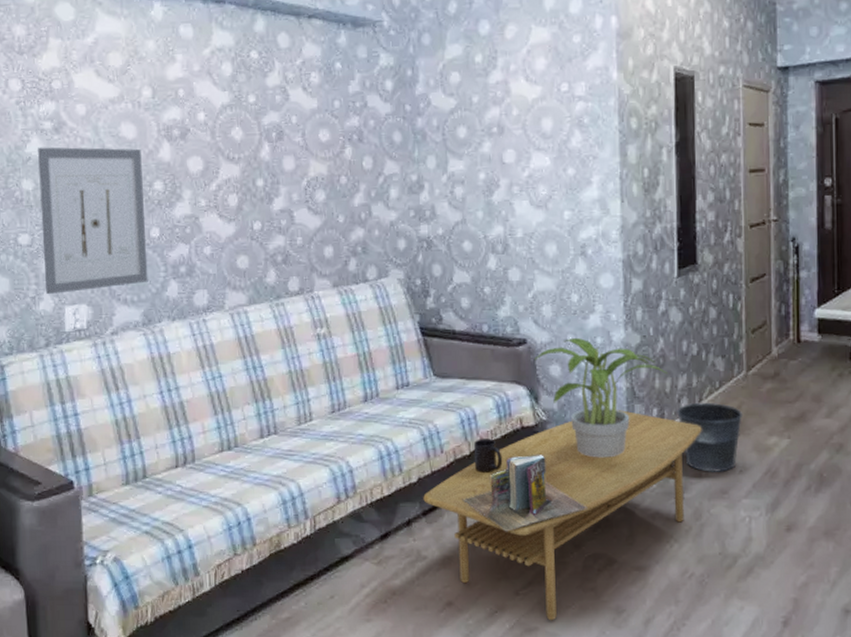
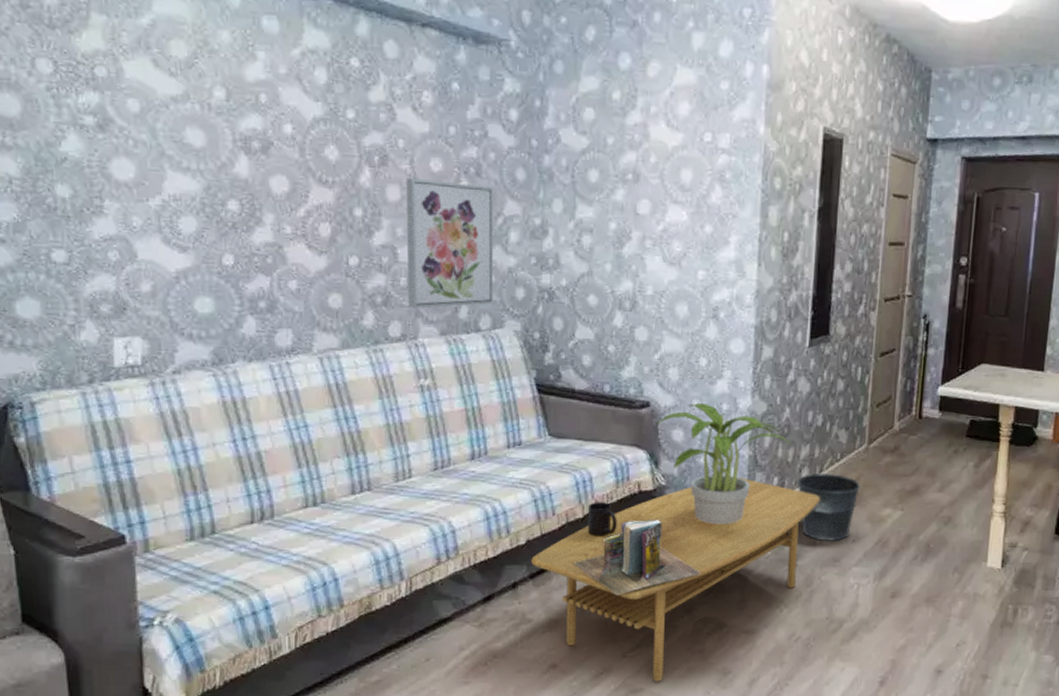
wall art: present [38,147,148,295] -> none [76,146,220,324]
wall art: none [299,148,379,264] -> present [405,177,494,309]

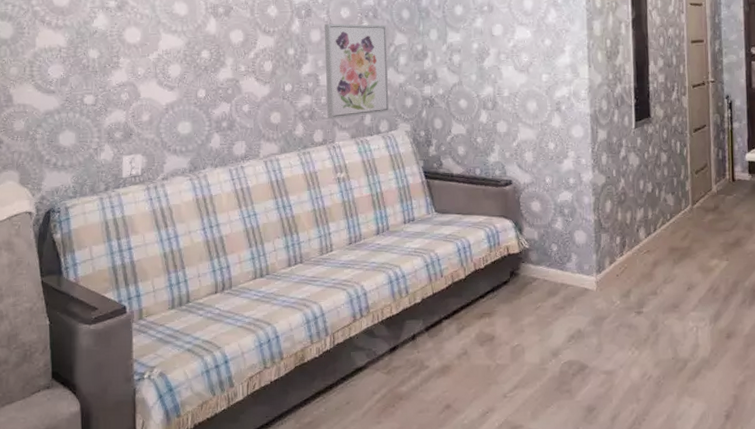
coffee table: present [531,478,820,682] -> none [426,239,656,419]
books: present [573,520,701,596] -> none [459,277,563,344]
mug: present [588,502,617,537] -> none [469,264,493,294]
potted plant: present [657,403,791,524] -> none [519,179,628,279]
bucket: present [796,474,861,541] -> none [635,232,690,290]

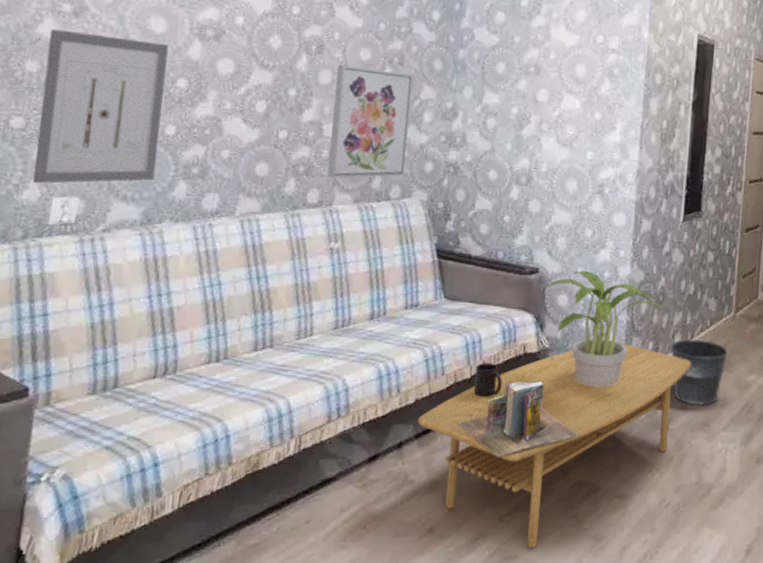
wall art: none [103,22,195,147] -> present [33,29,169,184]
coffee table: none [426,239,656,419] -> present [418,342,691,549]
books: none [459,277,563,344] -> present [457,381,579,457]
mug: none [469,264,493,294] -> present [474,363,503,398]
potted plant: none [519,179,628,279] -> present [544,271,666,387]
bucket: none [635,232,690,290] -> present [669,339,729,405]

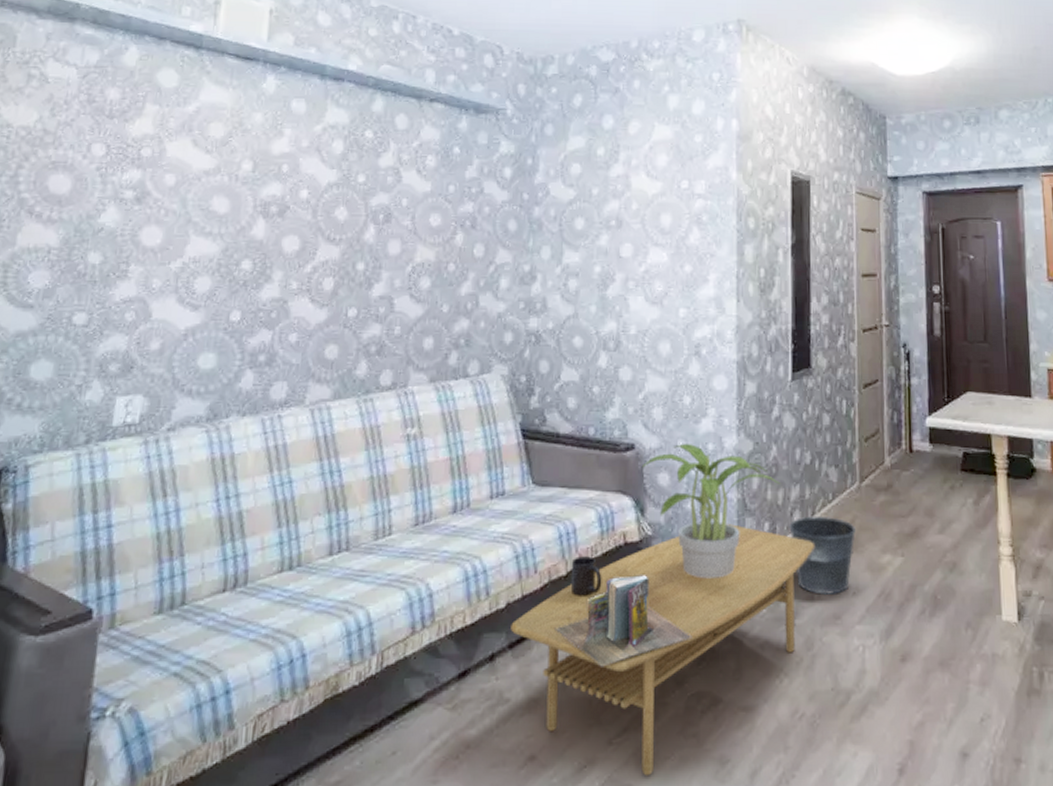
wall art: present [33,29,169,184] -> none [96,217,232,383]
wall art: present [327,64,413,178] -> none [400,232,486,356]

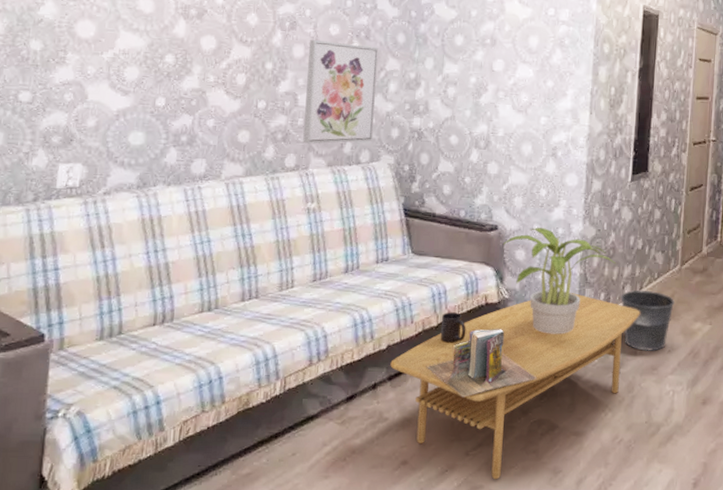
wall art: none [400,232,486,356] -> present [303,39,378,144]

